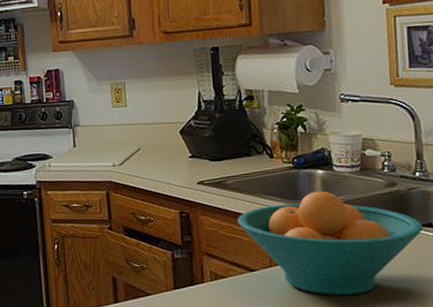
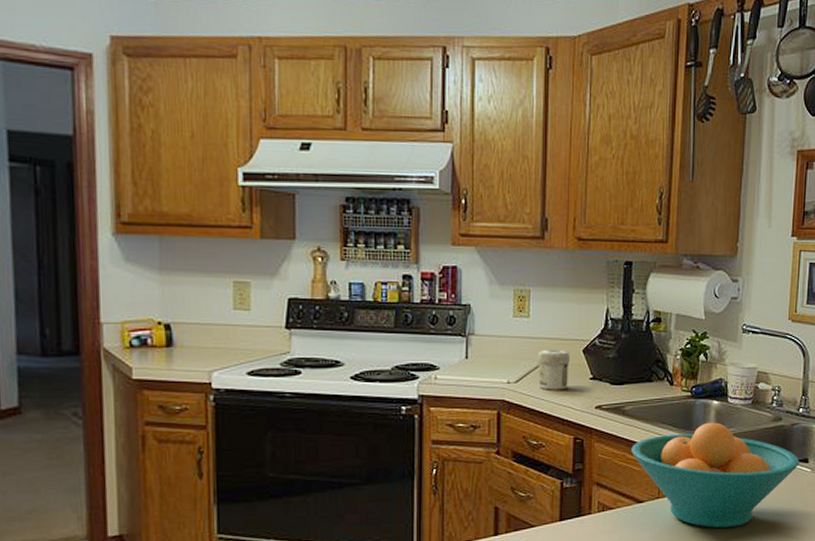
jar: none [138,133,169,170] -> present [538,349,570,390]

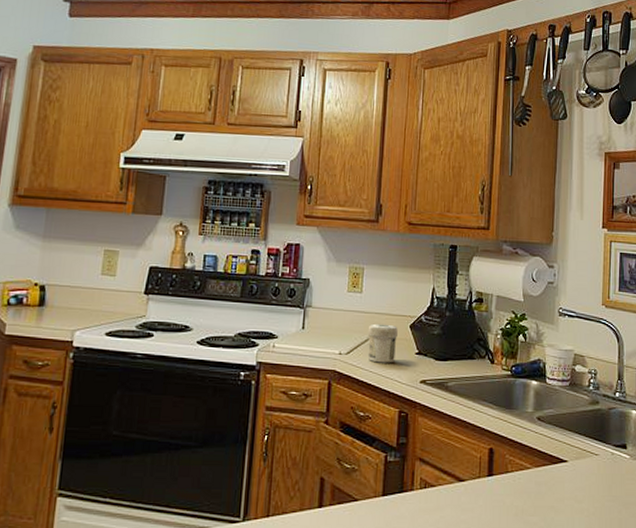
fruit bowl: present [631,422,800,528] -> none [453,402,618,513]

